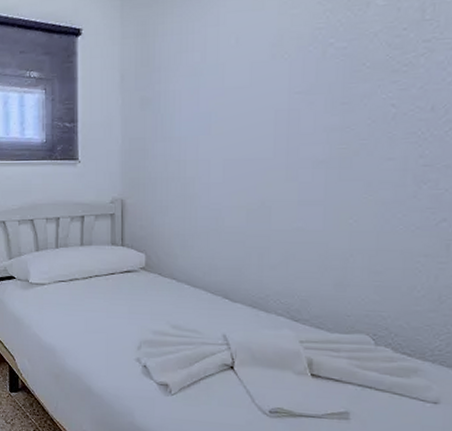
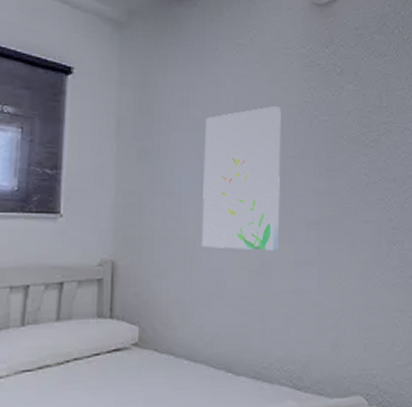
wall art: none [201,37,288,191] -> present [202,105,281,251]

